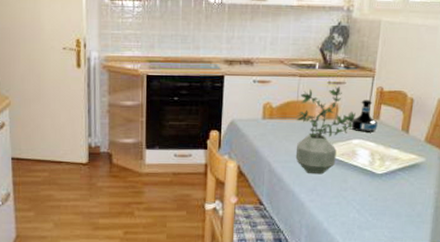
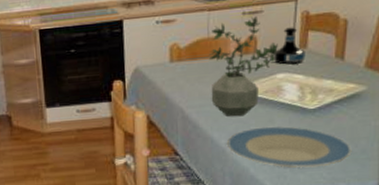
plate: none [306,186,410,226] -> present [227,126,352,168]

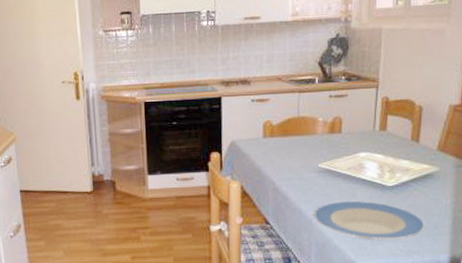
potted plant: present [208,16,278,117] -> none [298,100,360,191]
tequila bottle: present [274,27,306,65] -> none [357,111,385,145]

